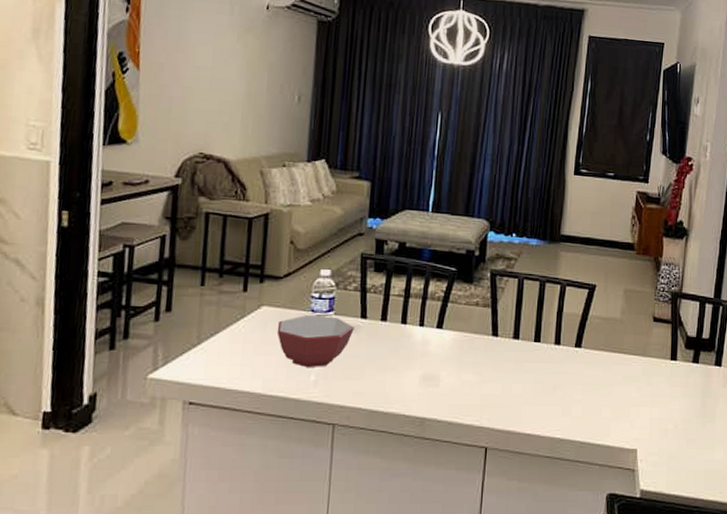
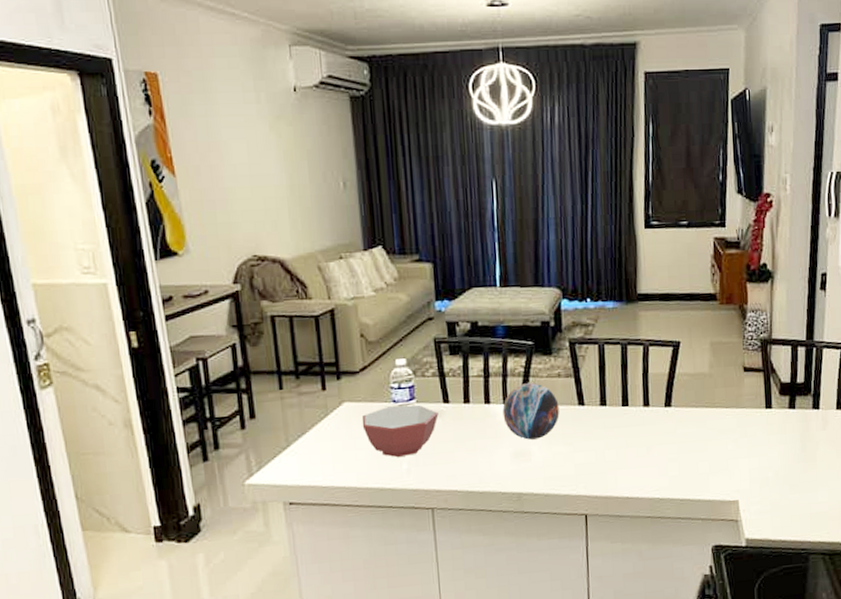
decorative orb: none [417,308,473,365] -> present [502,383,560,440]

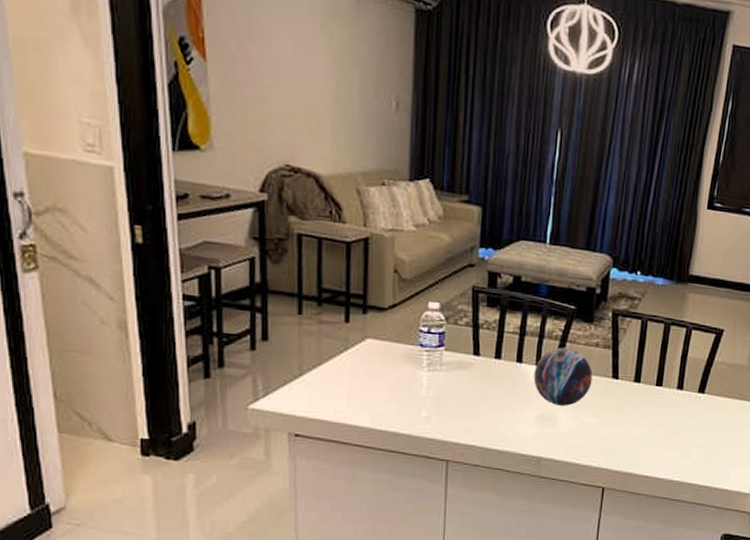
bowl: present [361,404,439,457] -> none [384,350,467,404]

